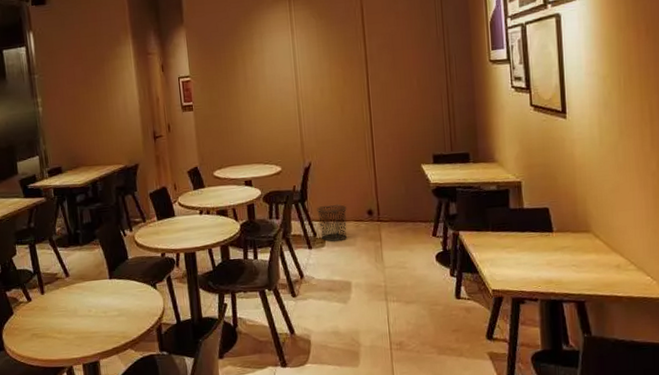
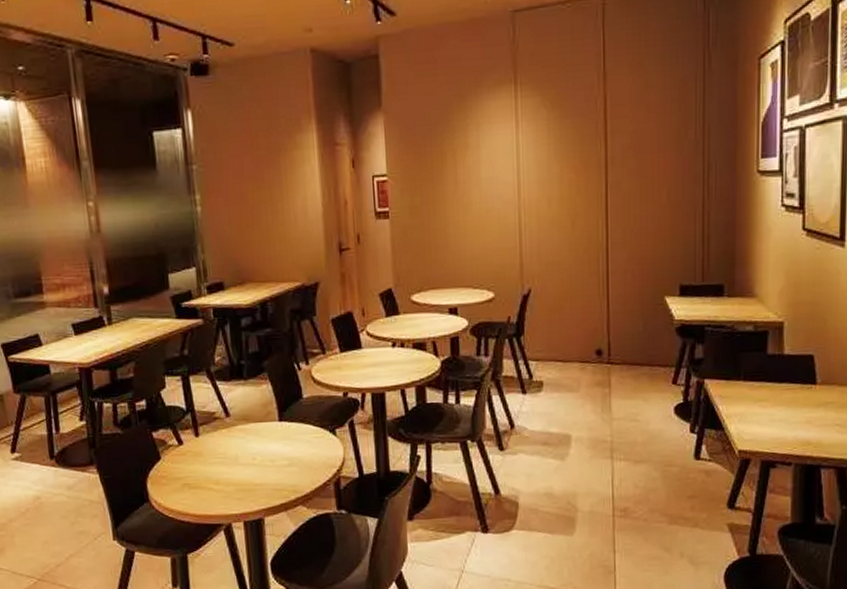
waste bin: present [317,204,348,242] -> none [535,340,572,387]

